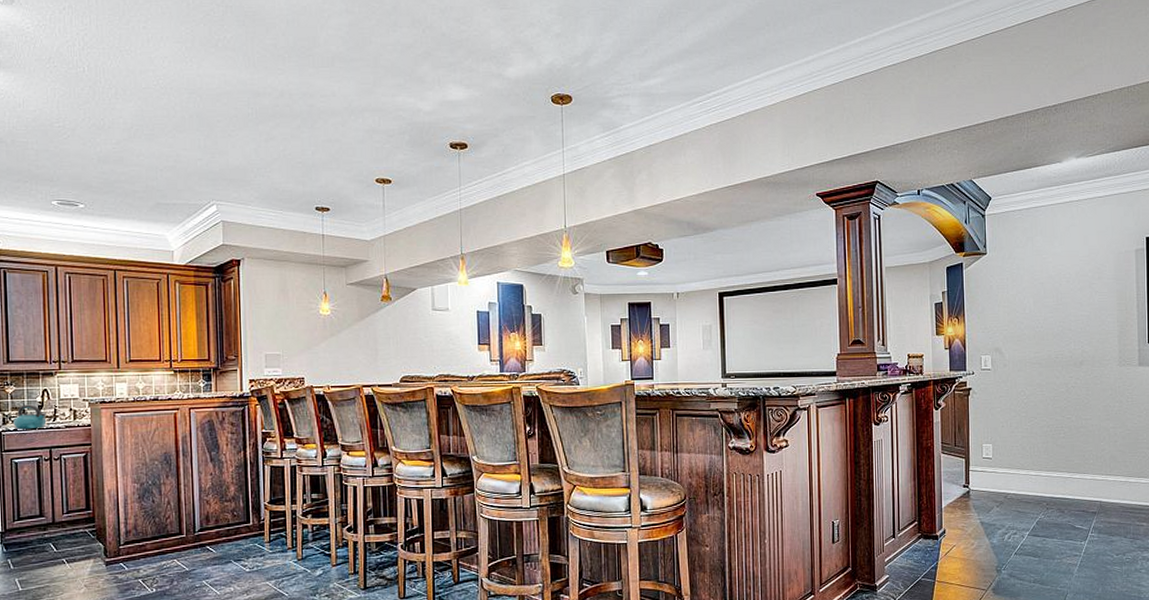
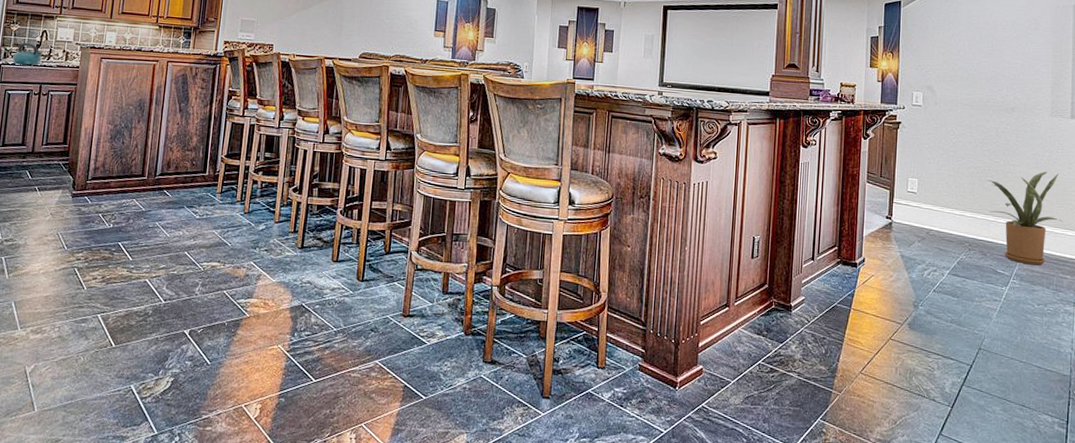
house plant: none [1060,422,1137,517] -> present [987,172,1063,266]

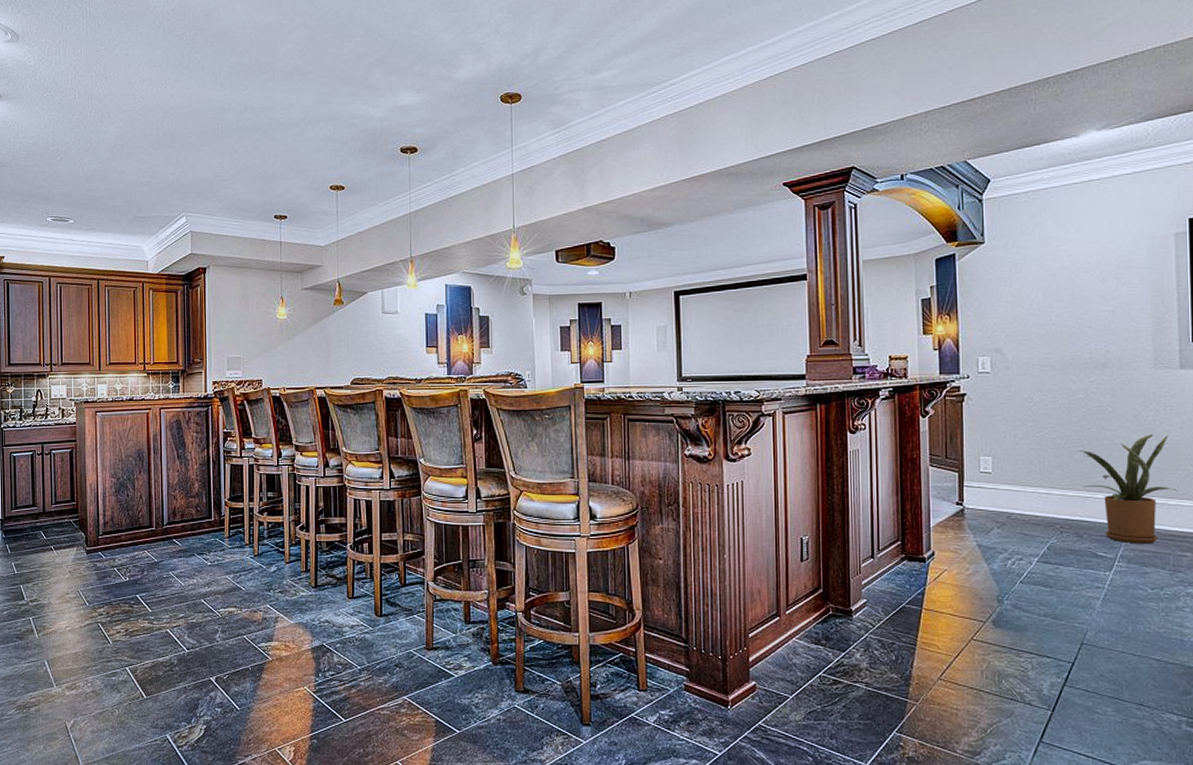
kettle: present [12,42,43,66] -> none [12,403,40,427]

